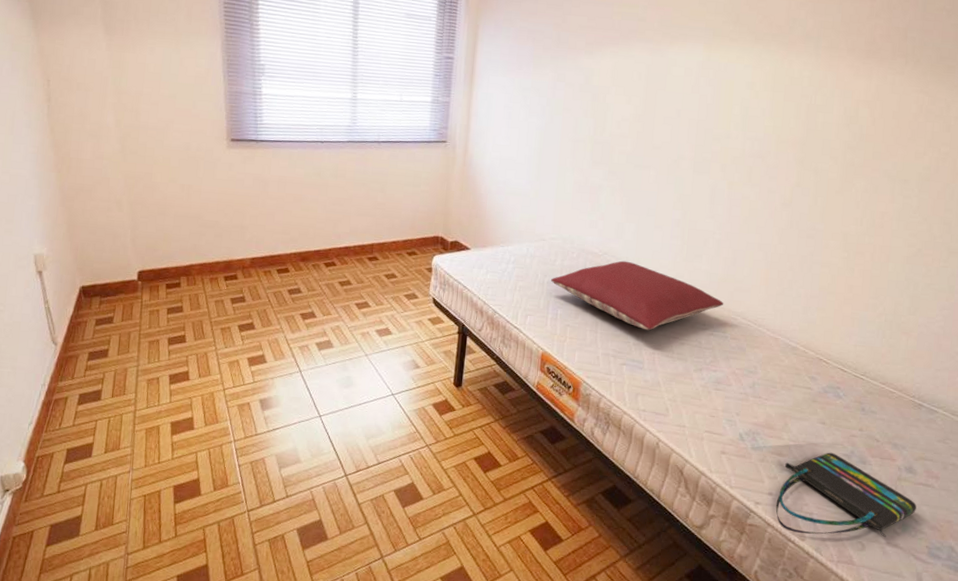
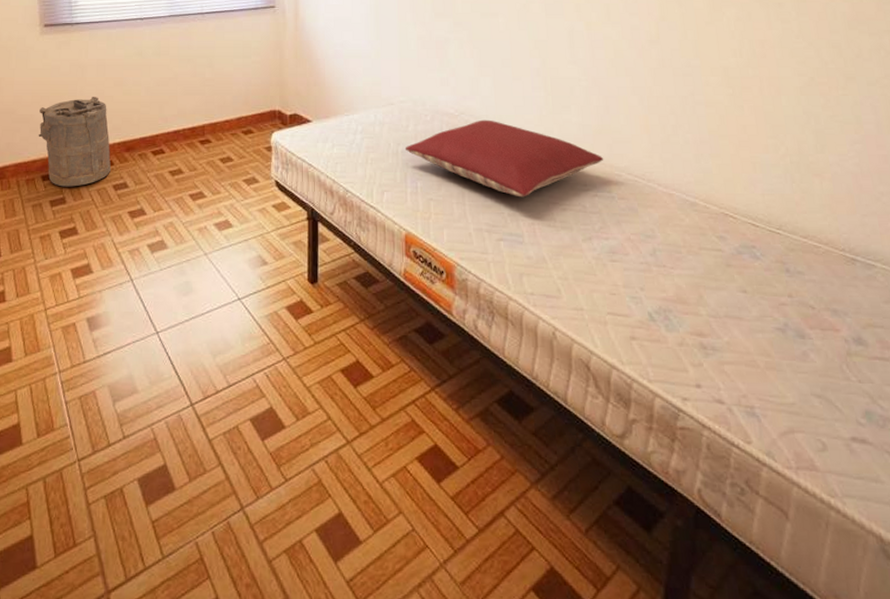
laundry hamper: none [222,210,287,288] -> present [38,97,111,187]
tote bag: present [775,452,917,537] -> none [707,327,878,435]

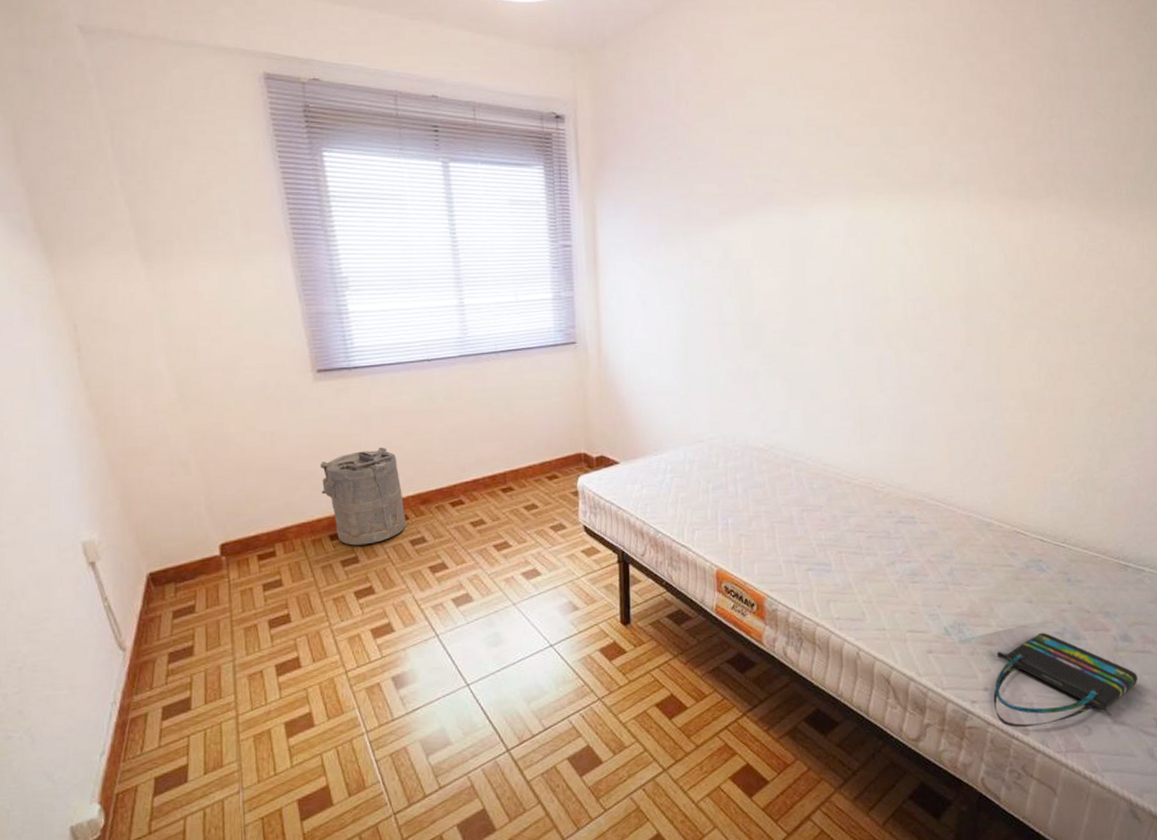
pillow: present [404,119,604,198] -> none [715,452,908,528]
tote bag: none [707,327,878,435] -> present [993,632,1138,728]

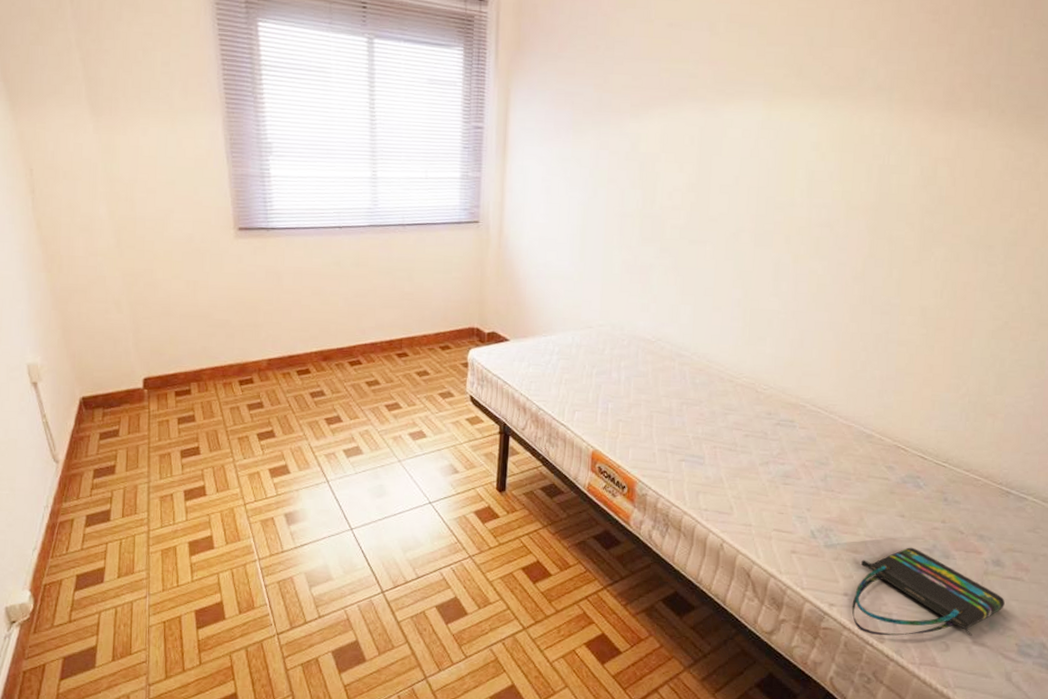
laundry hamper: present [320,448,406,546] -> none [234,305,308,393]

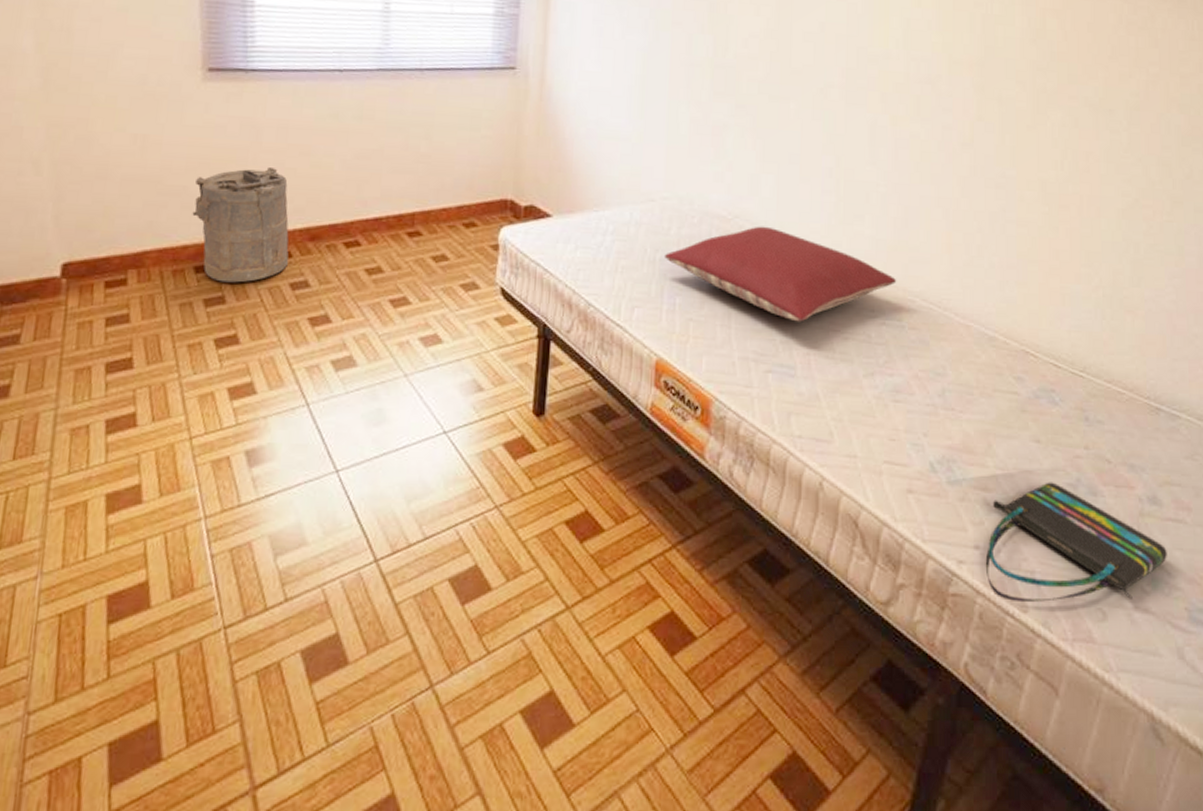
laundry hamper: none [234,305,308,393] -> present [192,168,289,283]
pillow: none [599,347,791,423] -> present [664,226,897,322]

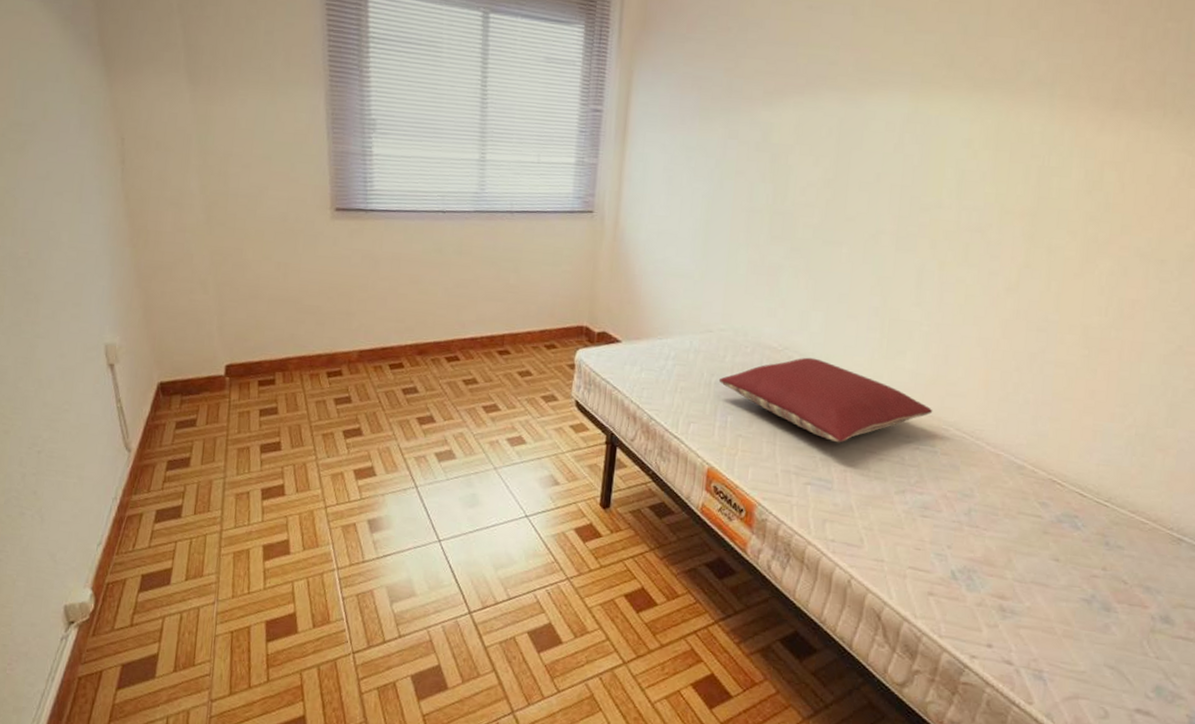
laundry hamper: present [192,168,289,283] -> none [324,293,402,387]
tote bag: present [985,482,1167,603] -> none [996,596,1174,703]

